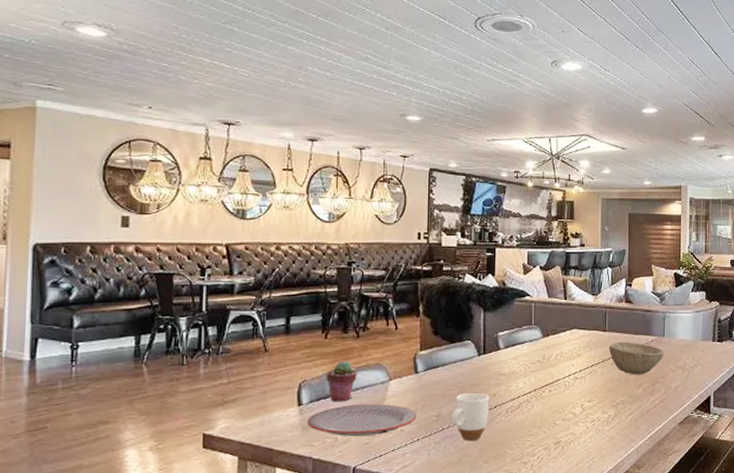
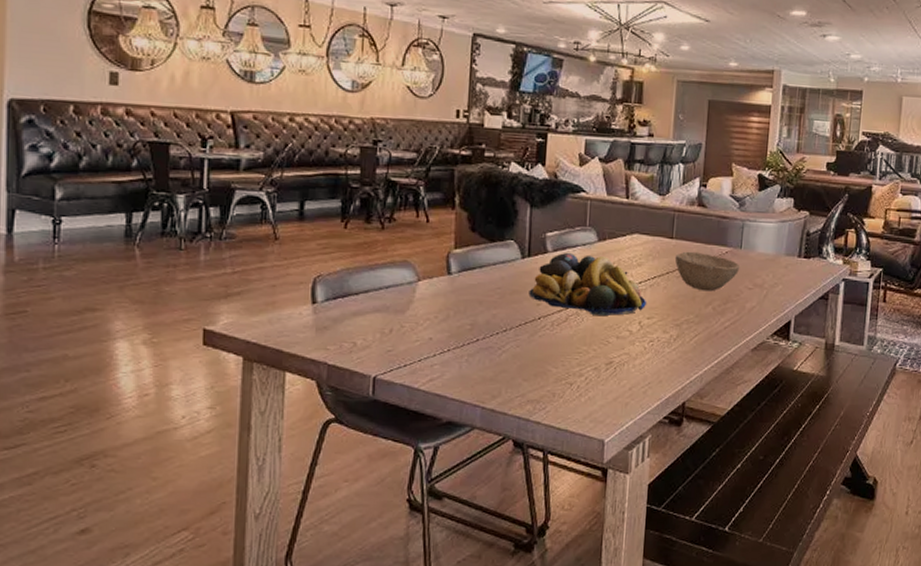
plate: present [307,404,417,437] -> none [322,306,448,343]
potted succulent: present [326,361,357,401] -> none [344,255,381,301]
mug: present [451,392,489,440] -> none [488,300,532,355]
fruit bowl: none [485,349,586,402] -> present [528,253,646,317]

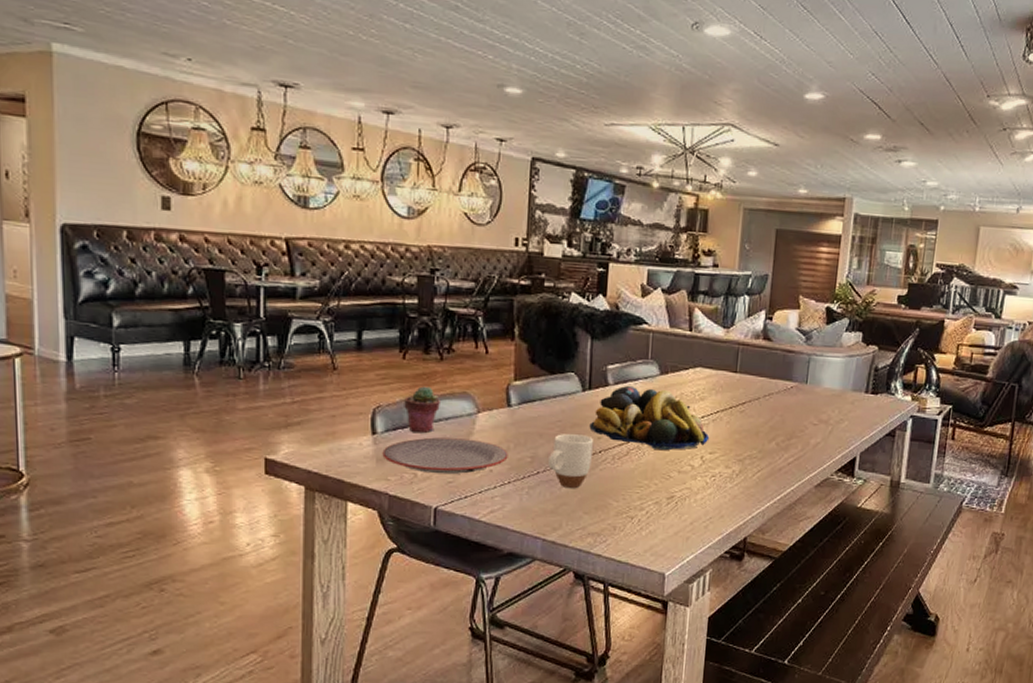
plate: none [322,306,448,343] -> present [382,437,508,475]
potted succulent: none [344,255,381,301] -> present [404,386,440,433]
mug: none [488,300,532,355] -> present [548,433,593,488]
bowl: present [674,251,740,292] -> none [738,385,806,427]

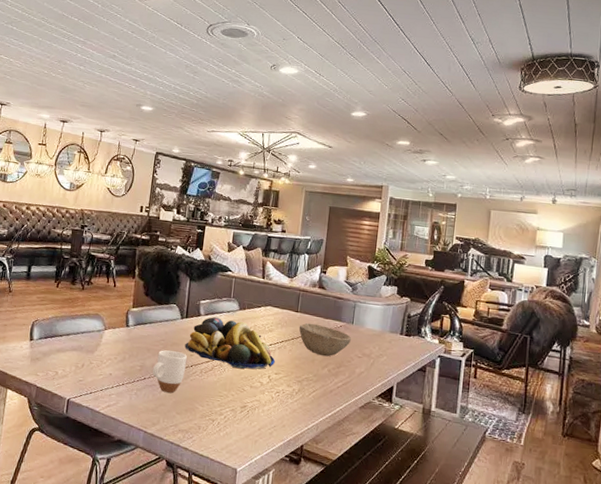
plate: present [382,437,508,475] -> none [35,345,124,375]
potted succulent: present [404,386,440,433] -> none [54,307,79,342]
bowl: none [738,385,806,427] -> present [299,323,352,357]

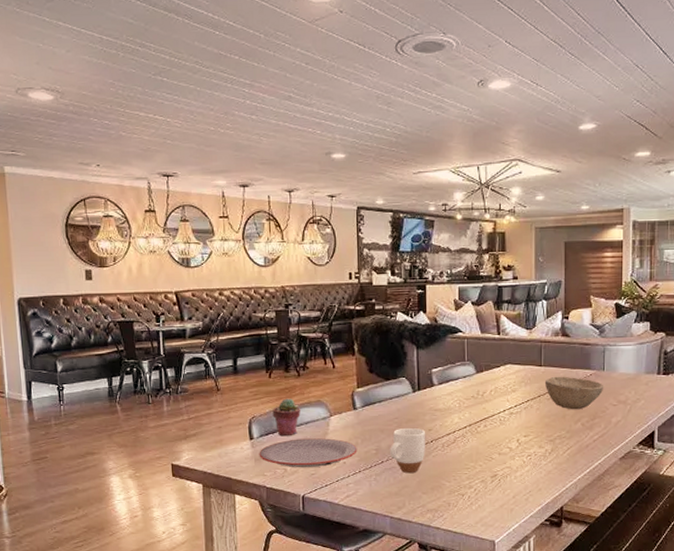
plate: none [35,345,124,375] -> present [259,438,357,468]
potted succulent: none [54,307,79,342] -> present [272,398,300,435]
fruit bowl: present [184,317,275,369] -> none [421,385,522,437]

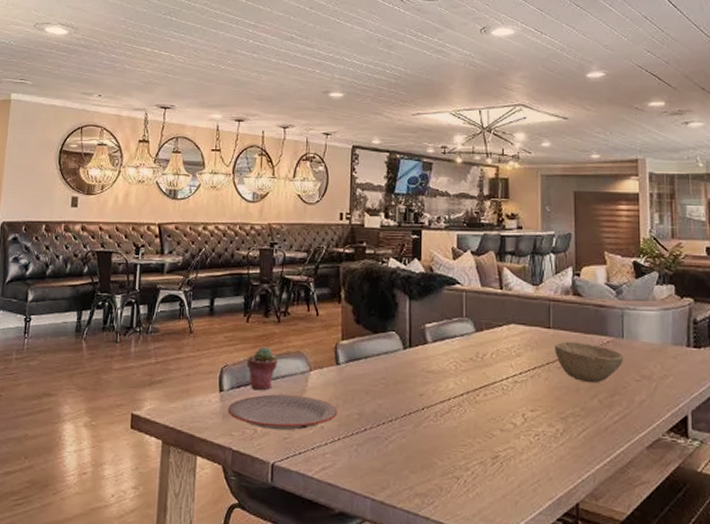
mug: present [390,427,425,473] -> none [375,390,415,446]

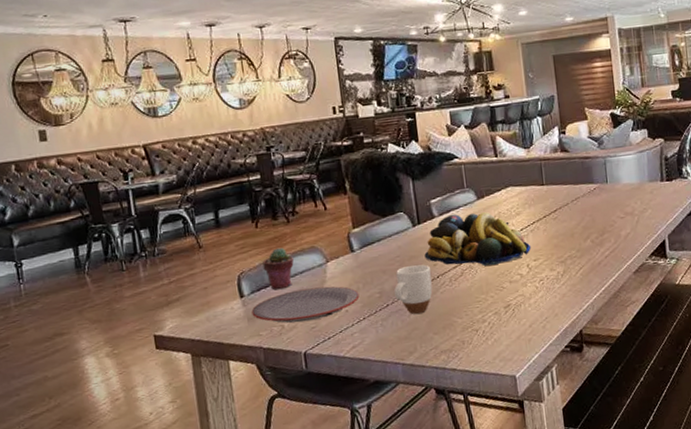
mug: none [375,390,415,446] -> present [394,264,433,314]
fruit bowl: none [411,344,528,408] -> present [424,212,531,266]
bowl: present [554,341,624,383] -> none [548,193,610,228]

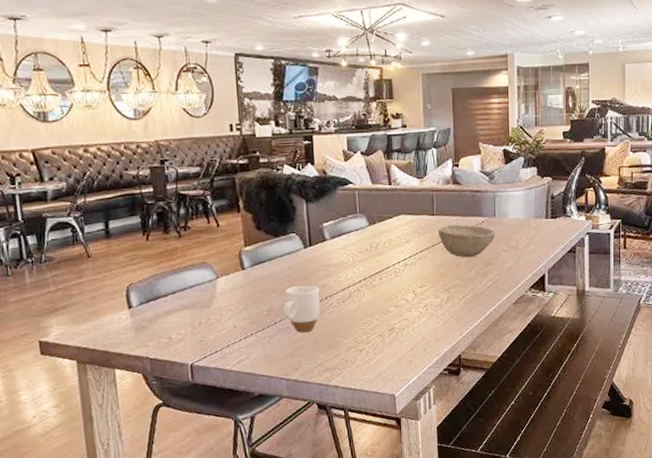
plate: present [251,286,360,323] -> none [139,301,248,336]
potted succulent: present [262,247,294,290] -> none [152,261,184,302]
fruit bowl: present [424,212,531,266] -> none [314,238,417,290]
bowl: none [548,193,610,228] -> present [437,224,496,258]

